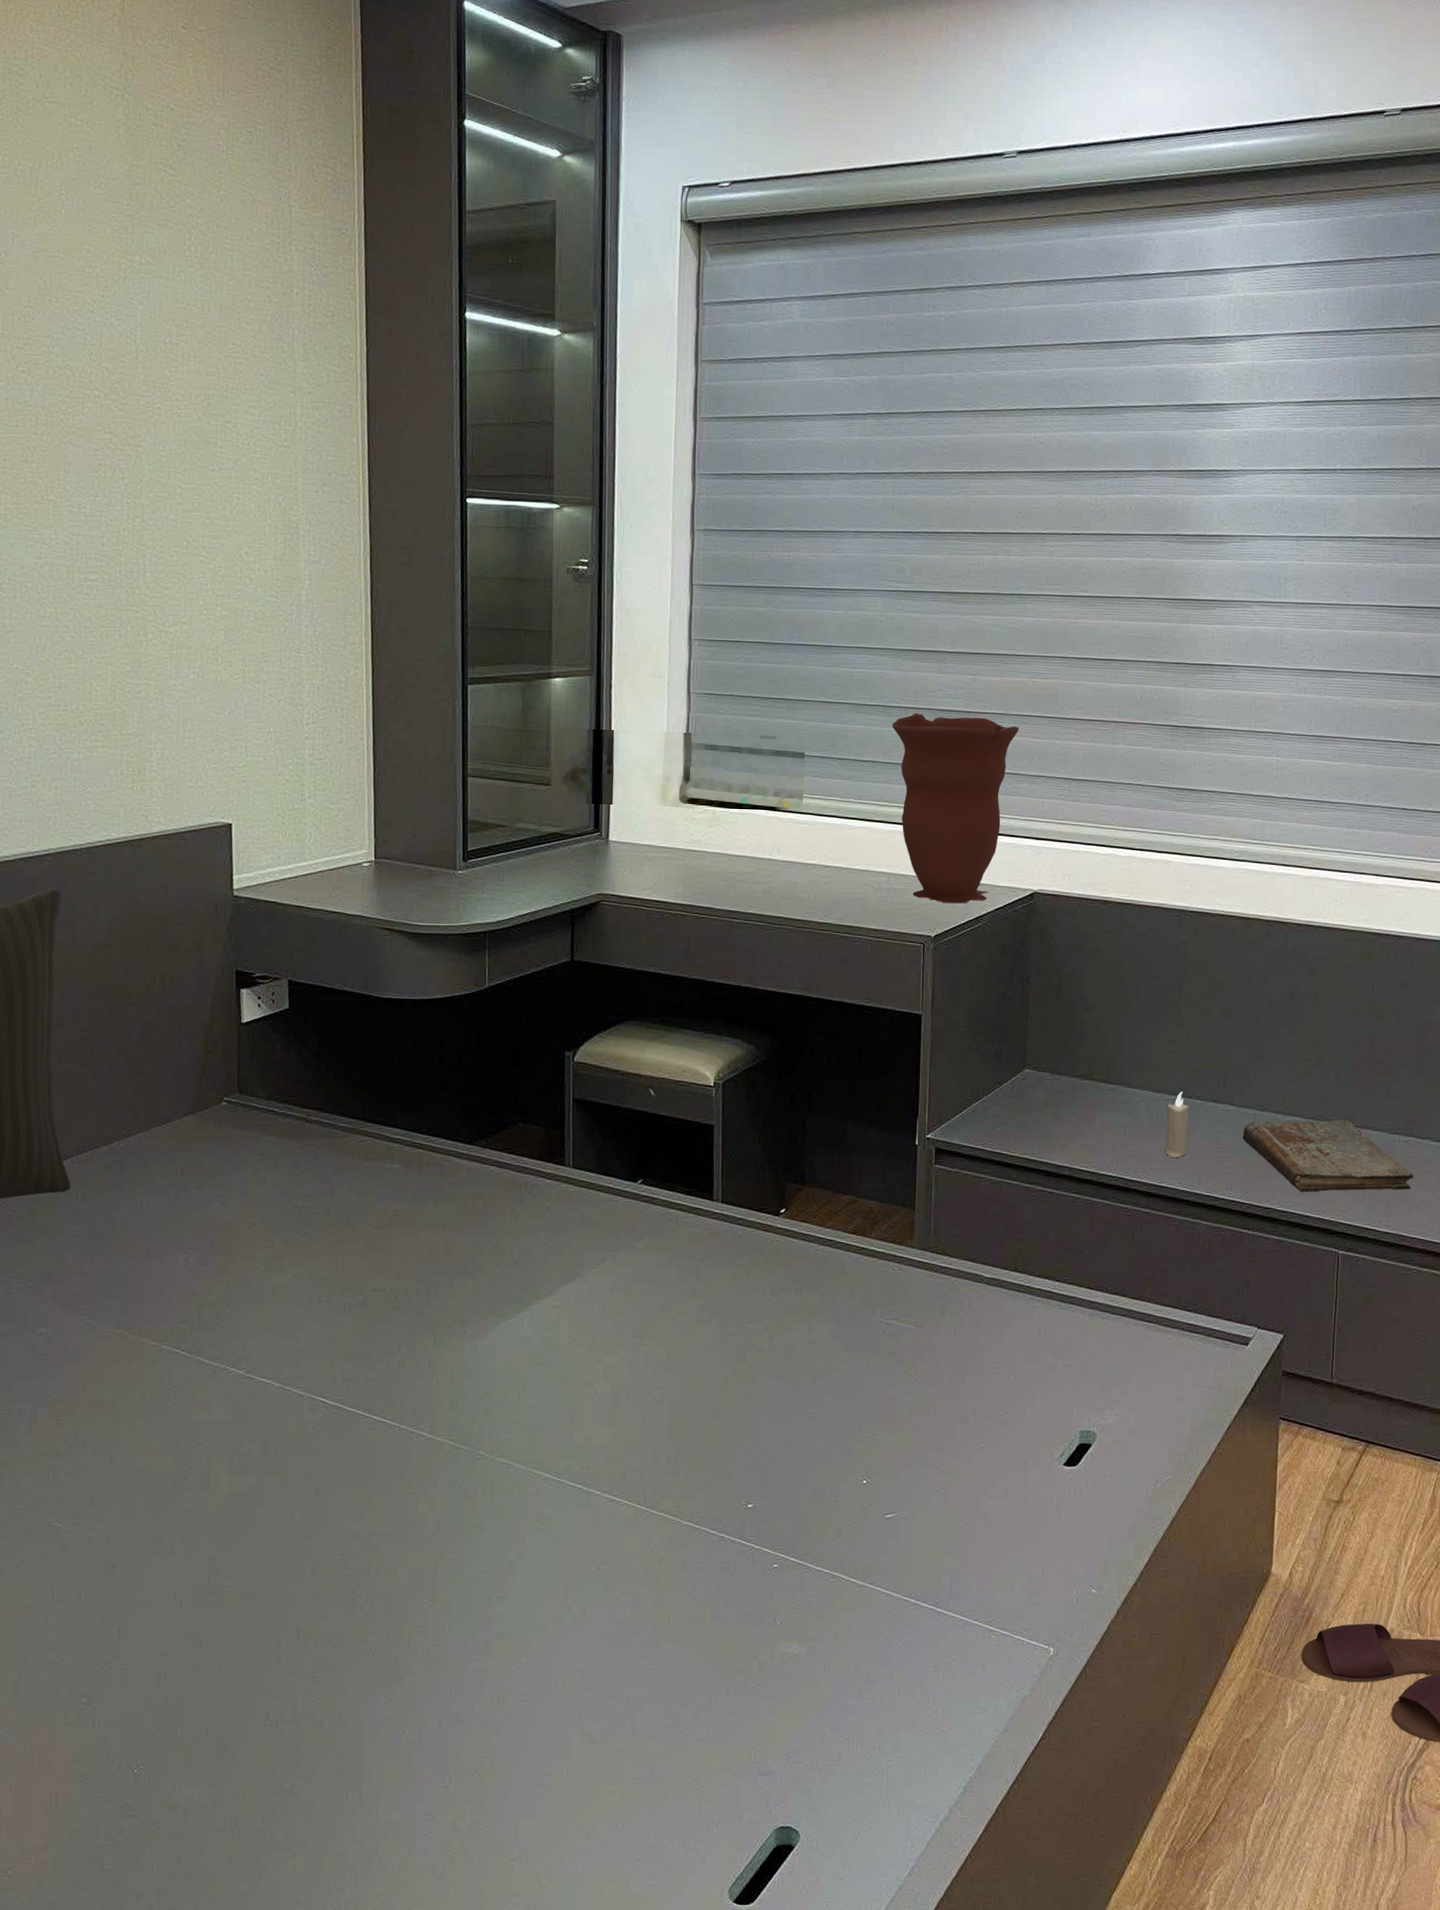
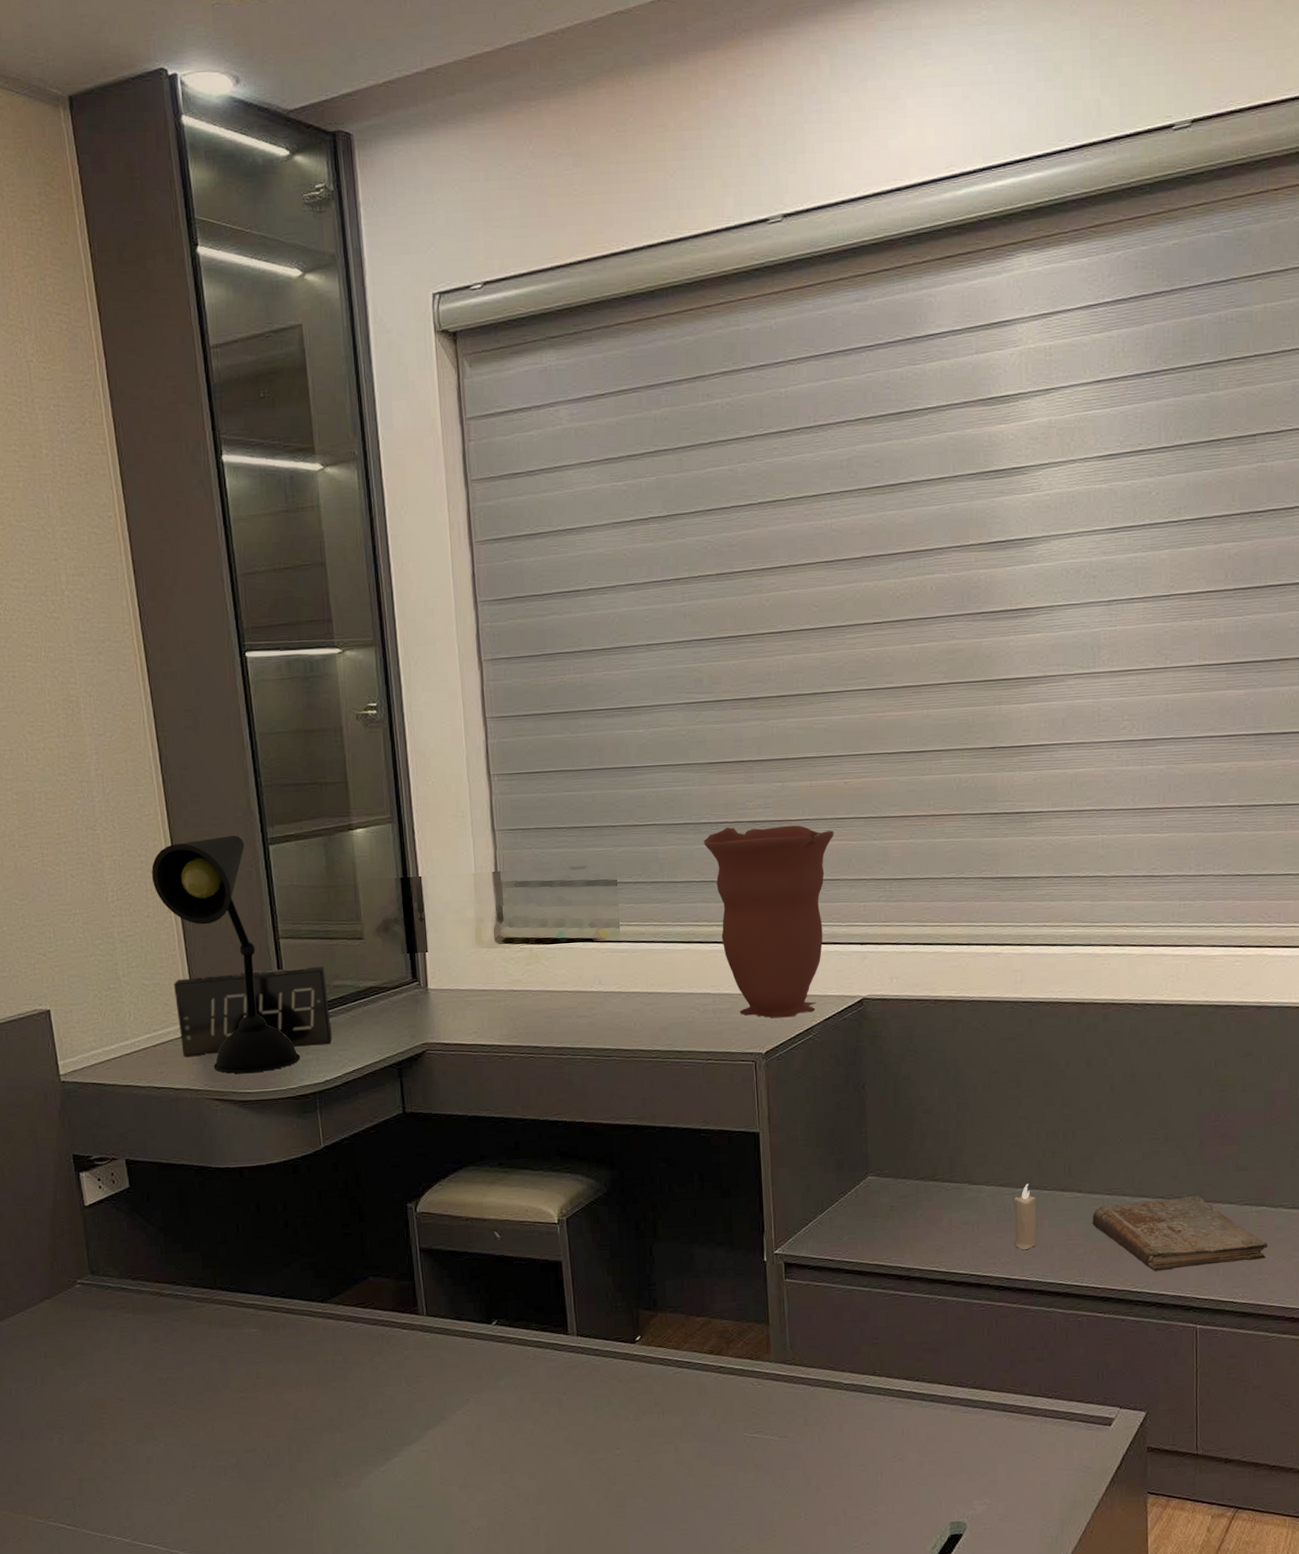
desk lamp: none [348,672,476,906] -> present [151,835,301,1074]
alarm clock: none [357,805,509,885] -> present [174,966,332,1057]

